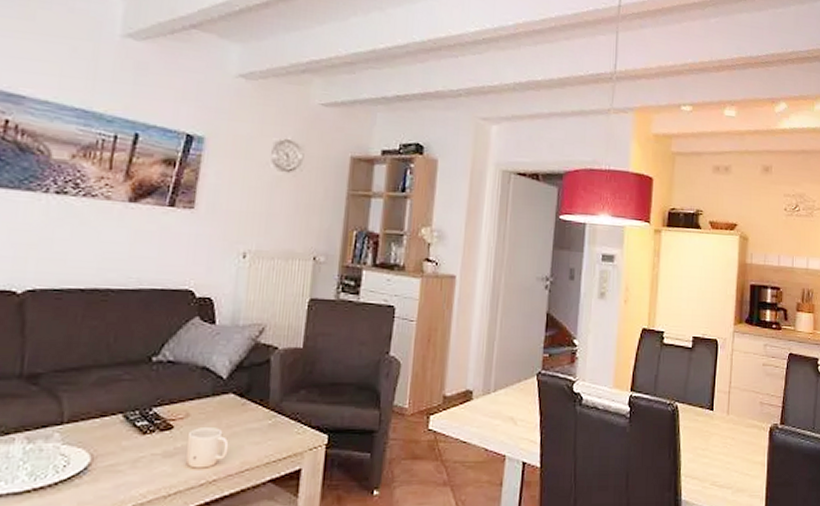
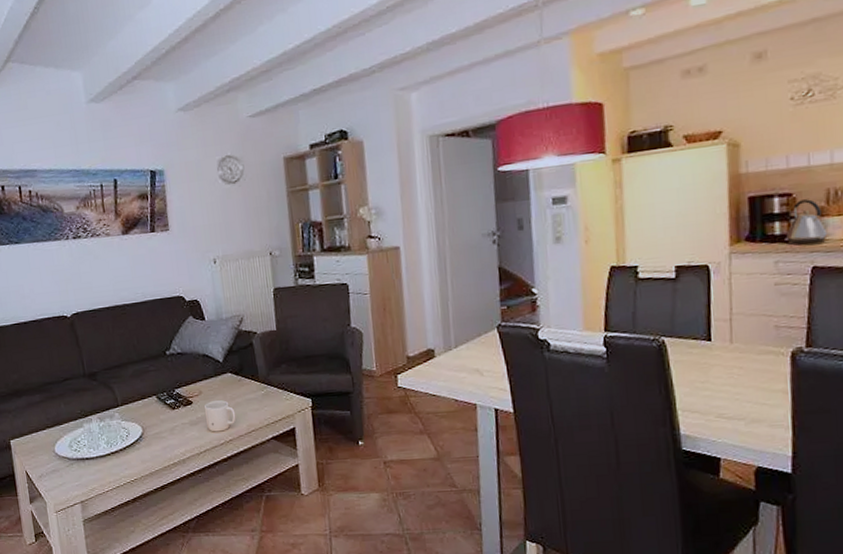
kettle: none [774,295,801,335] -> present [786,199,828,246]

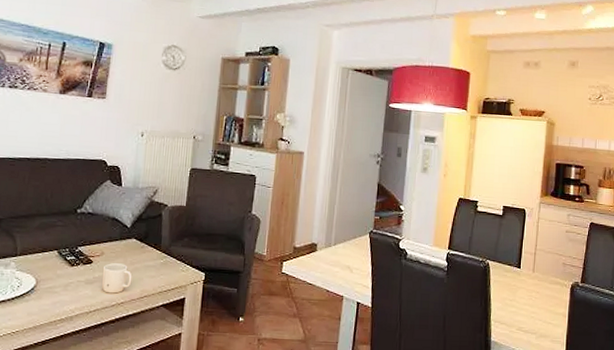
kettle: present [786,199,828,246] -> none [577,172,602,207]

